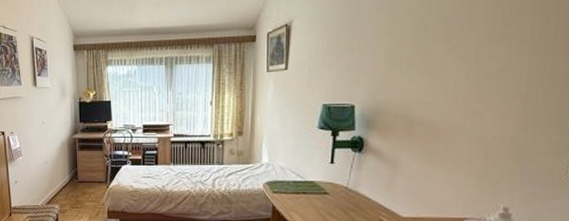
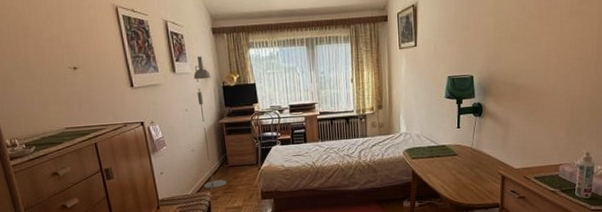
floor lamp: none [53,72,76,204] -> present [193,56,227,190]

